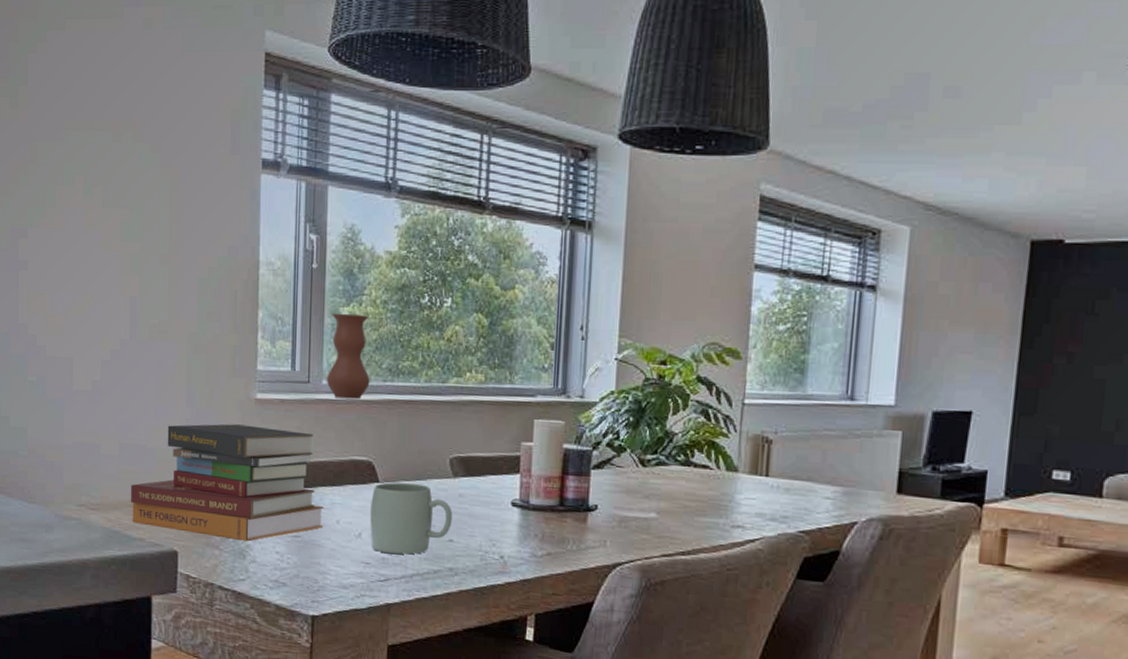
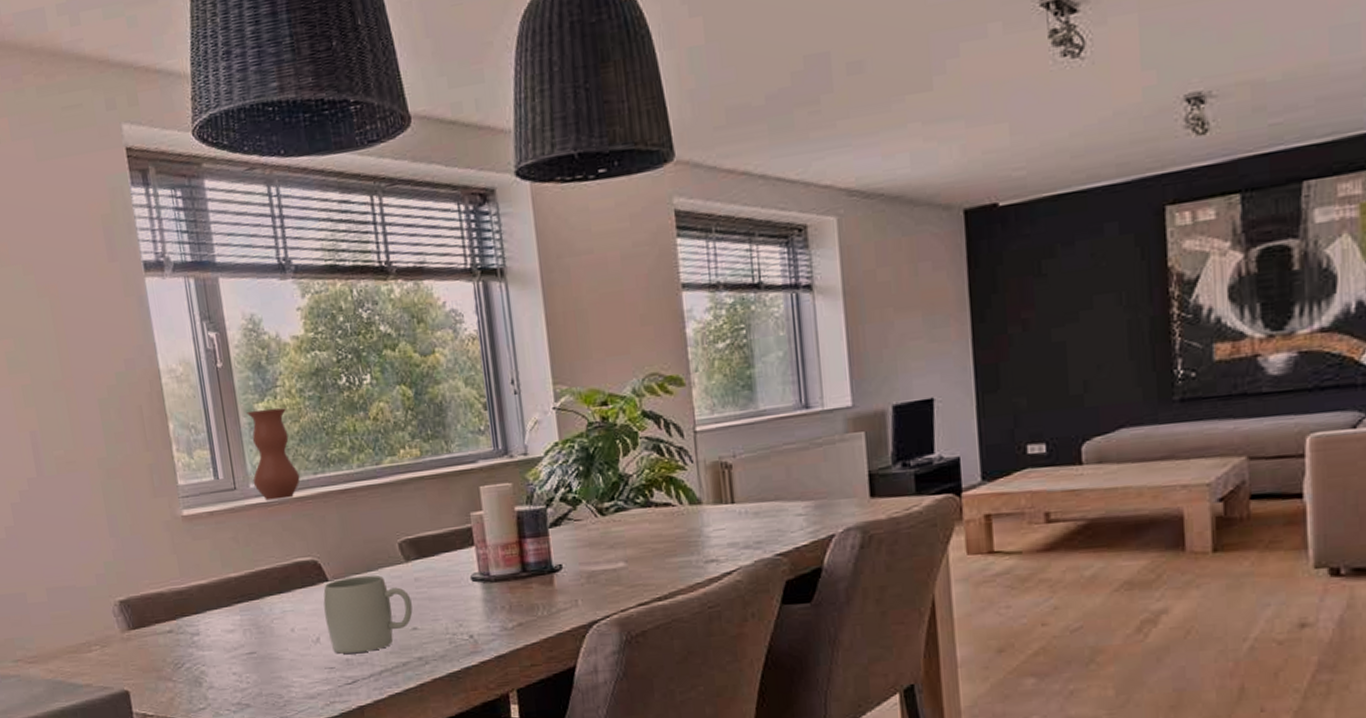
books: present [130,424,323,542] -> none [66,542,277,670]

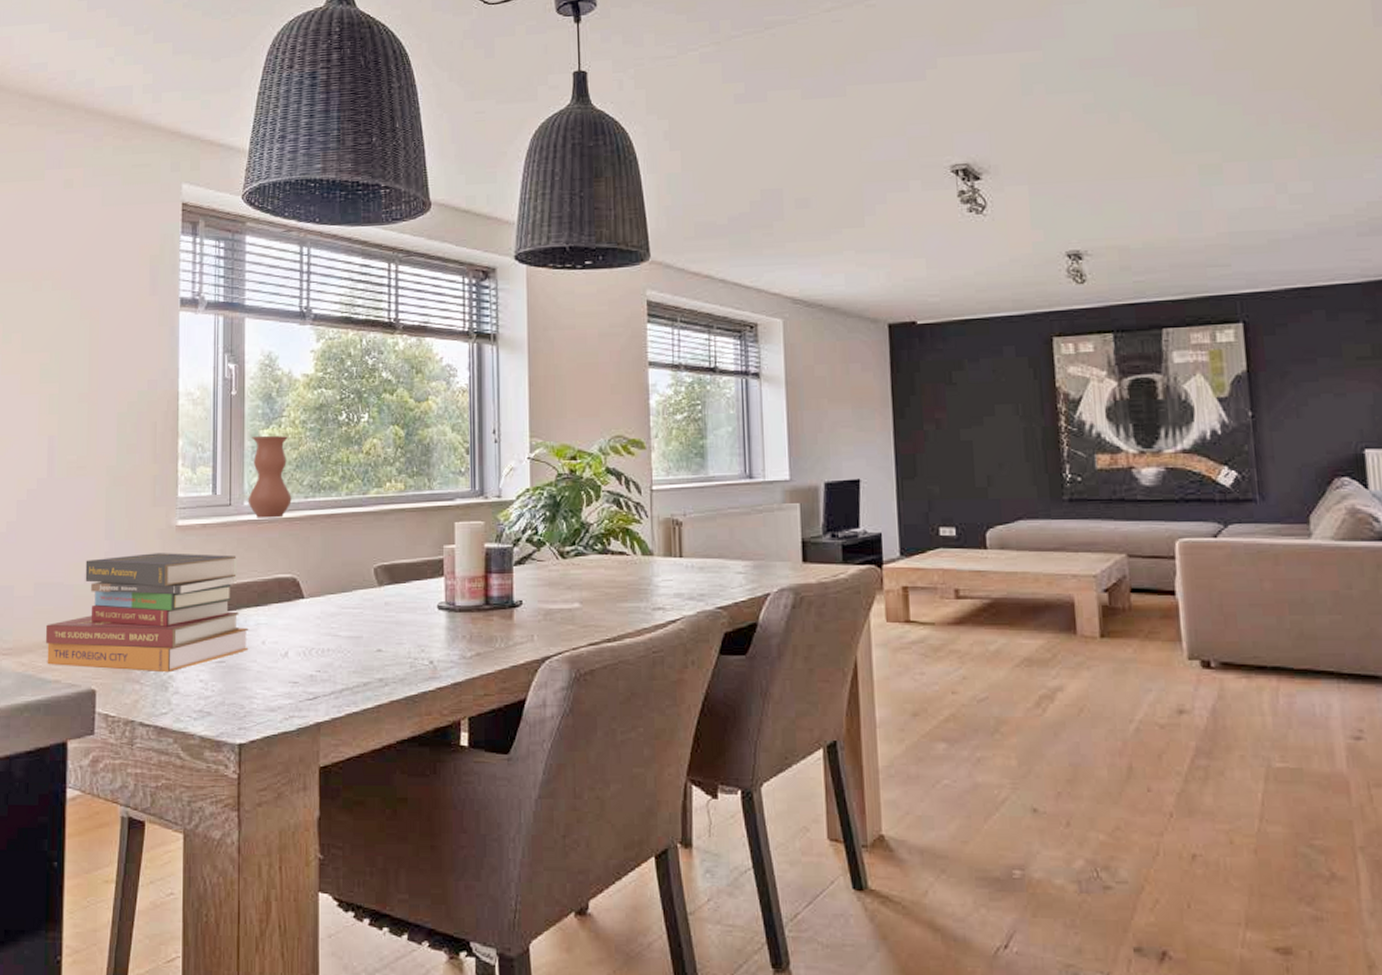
books: none [66,542,277,670] -> present [45,553,248,673]
mug: present [323,575,413,654] -> none [297,596,379,669]

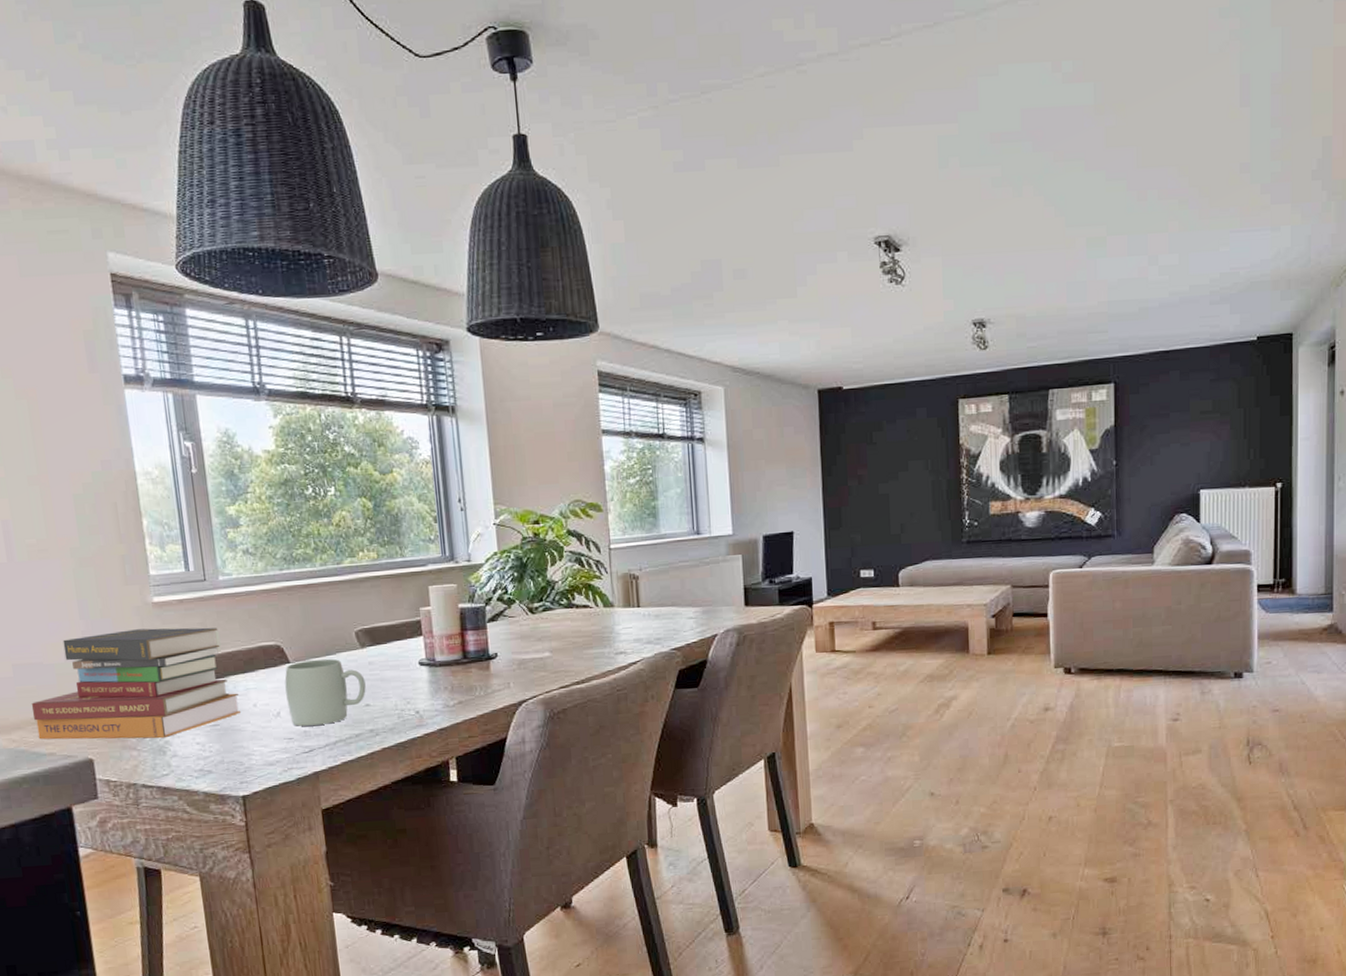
vase: present [247,435,292,518] -> none [218,511,267,592]
mug: none [297,596,379,669] -> present [284,658,366,726]

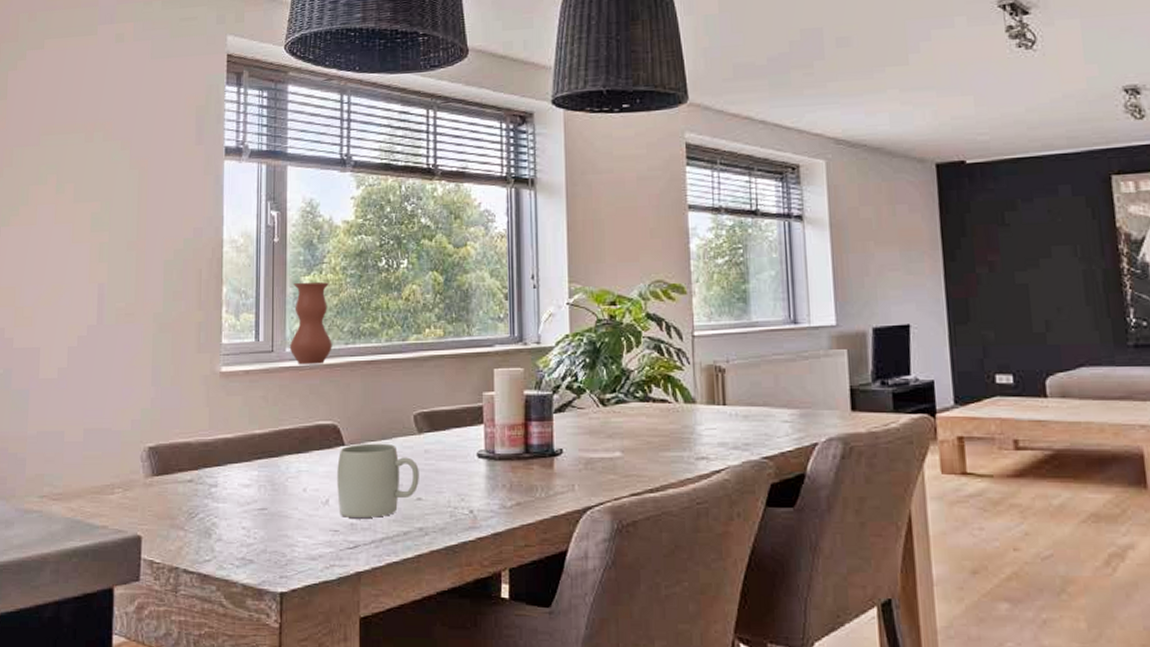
books: present [31,627,240,740] -> none [93,399,289,519]
vase: none [218,511,267,592] -> present [289,282,332,365]

